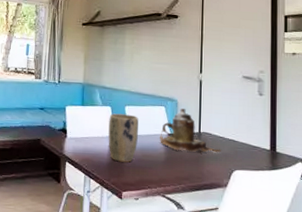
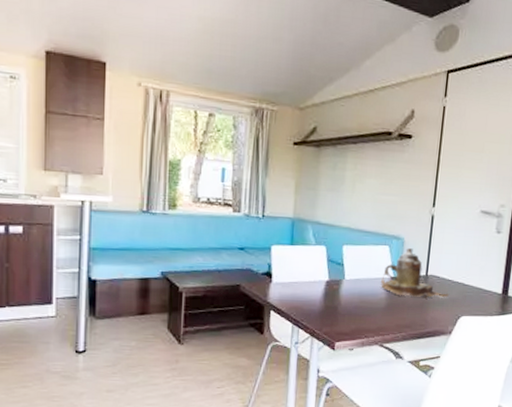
plant pot: present [108,113,139,163] -> none [321,254,358,310]

